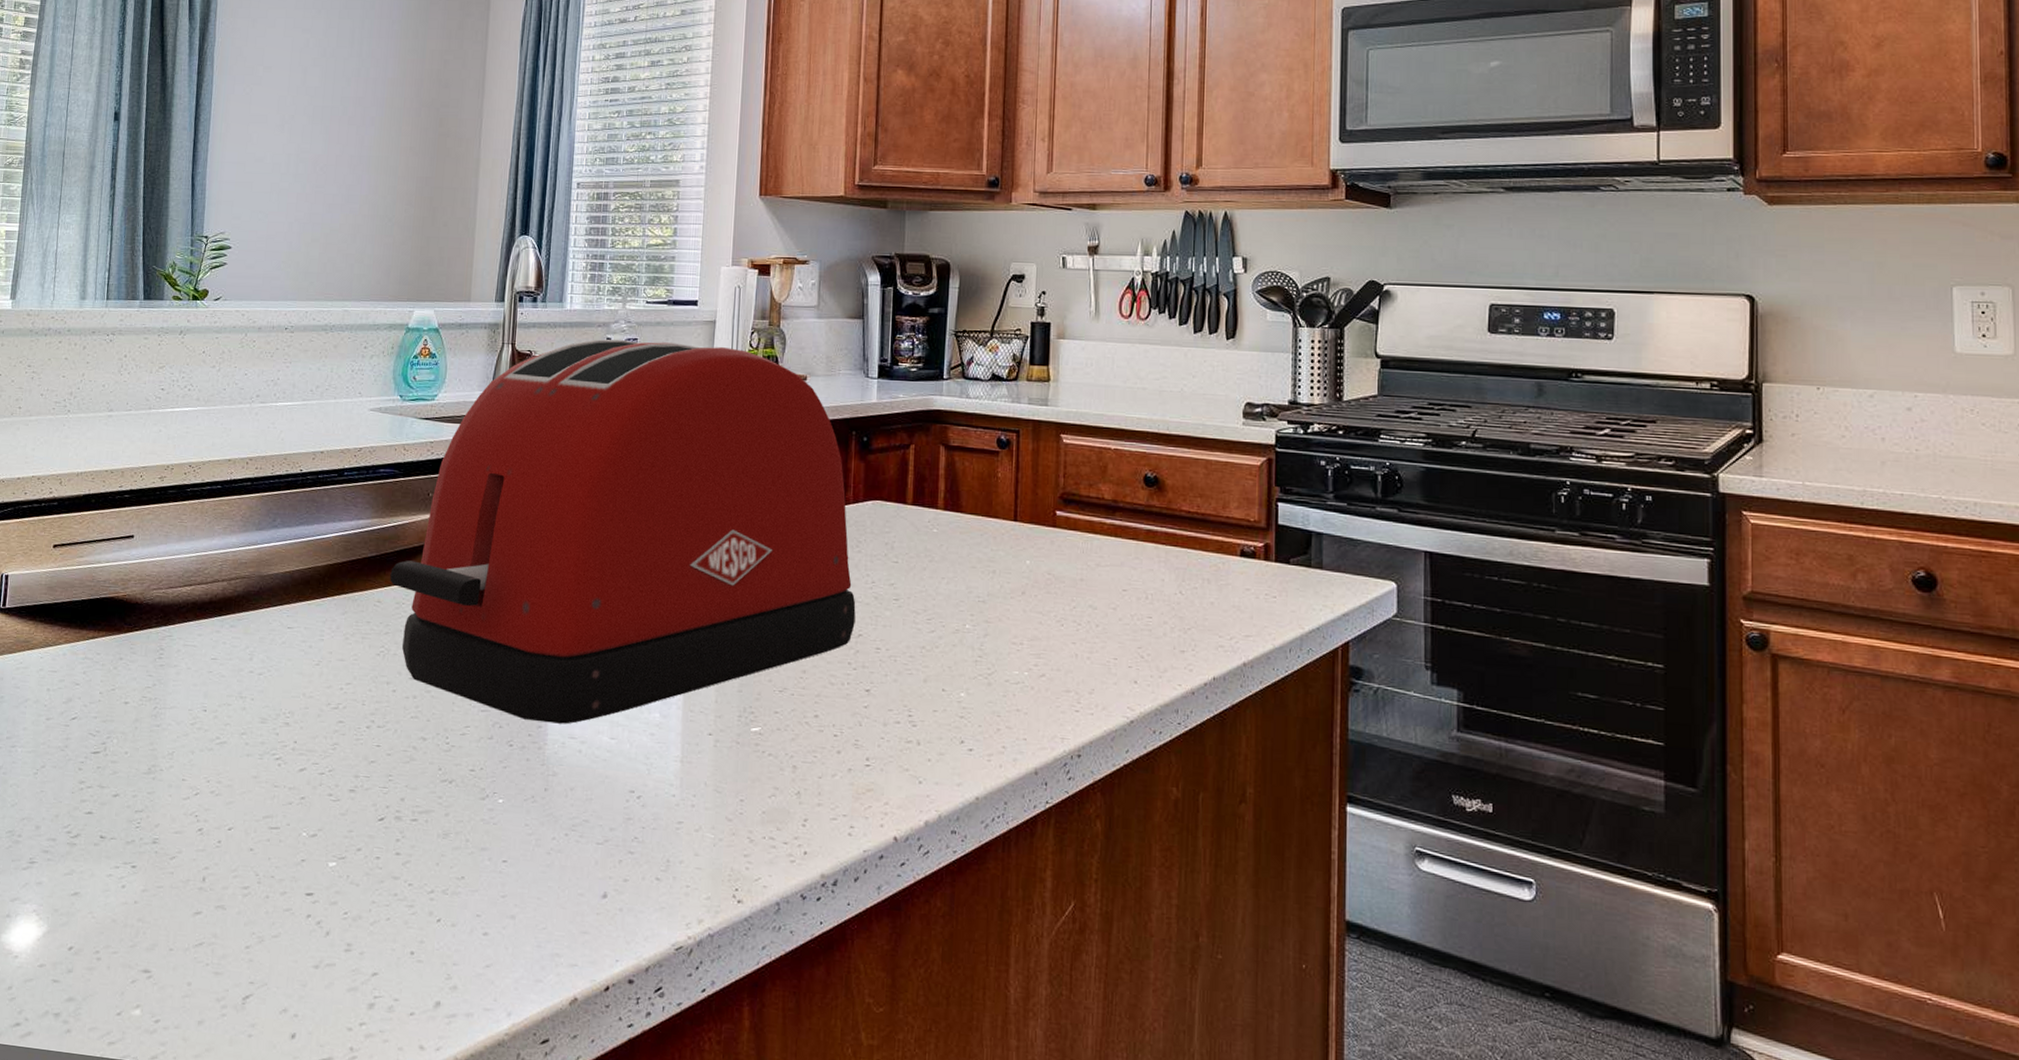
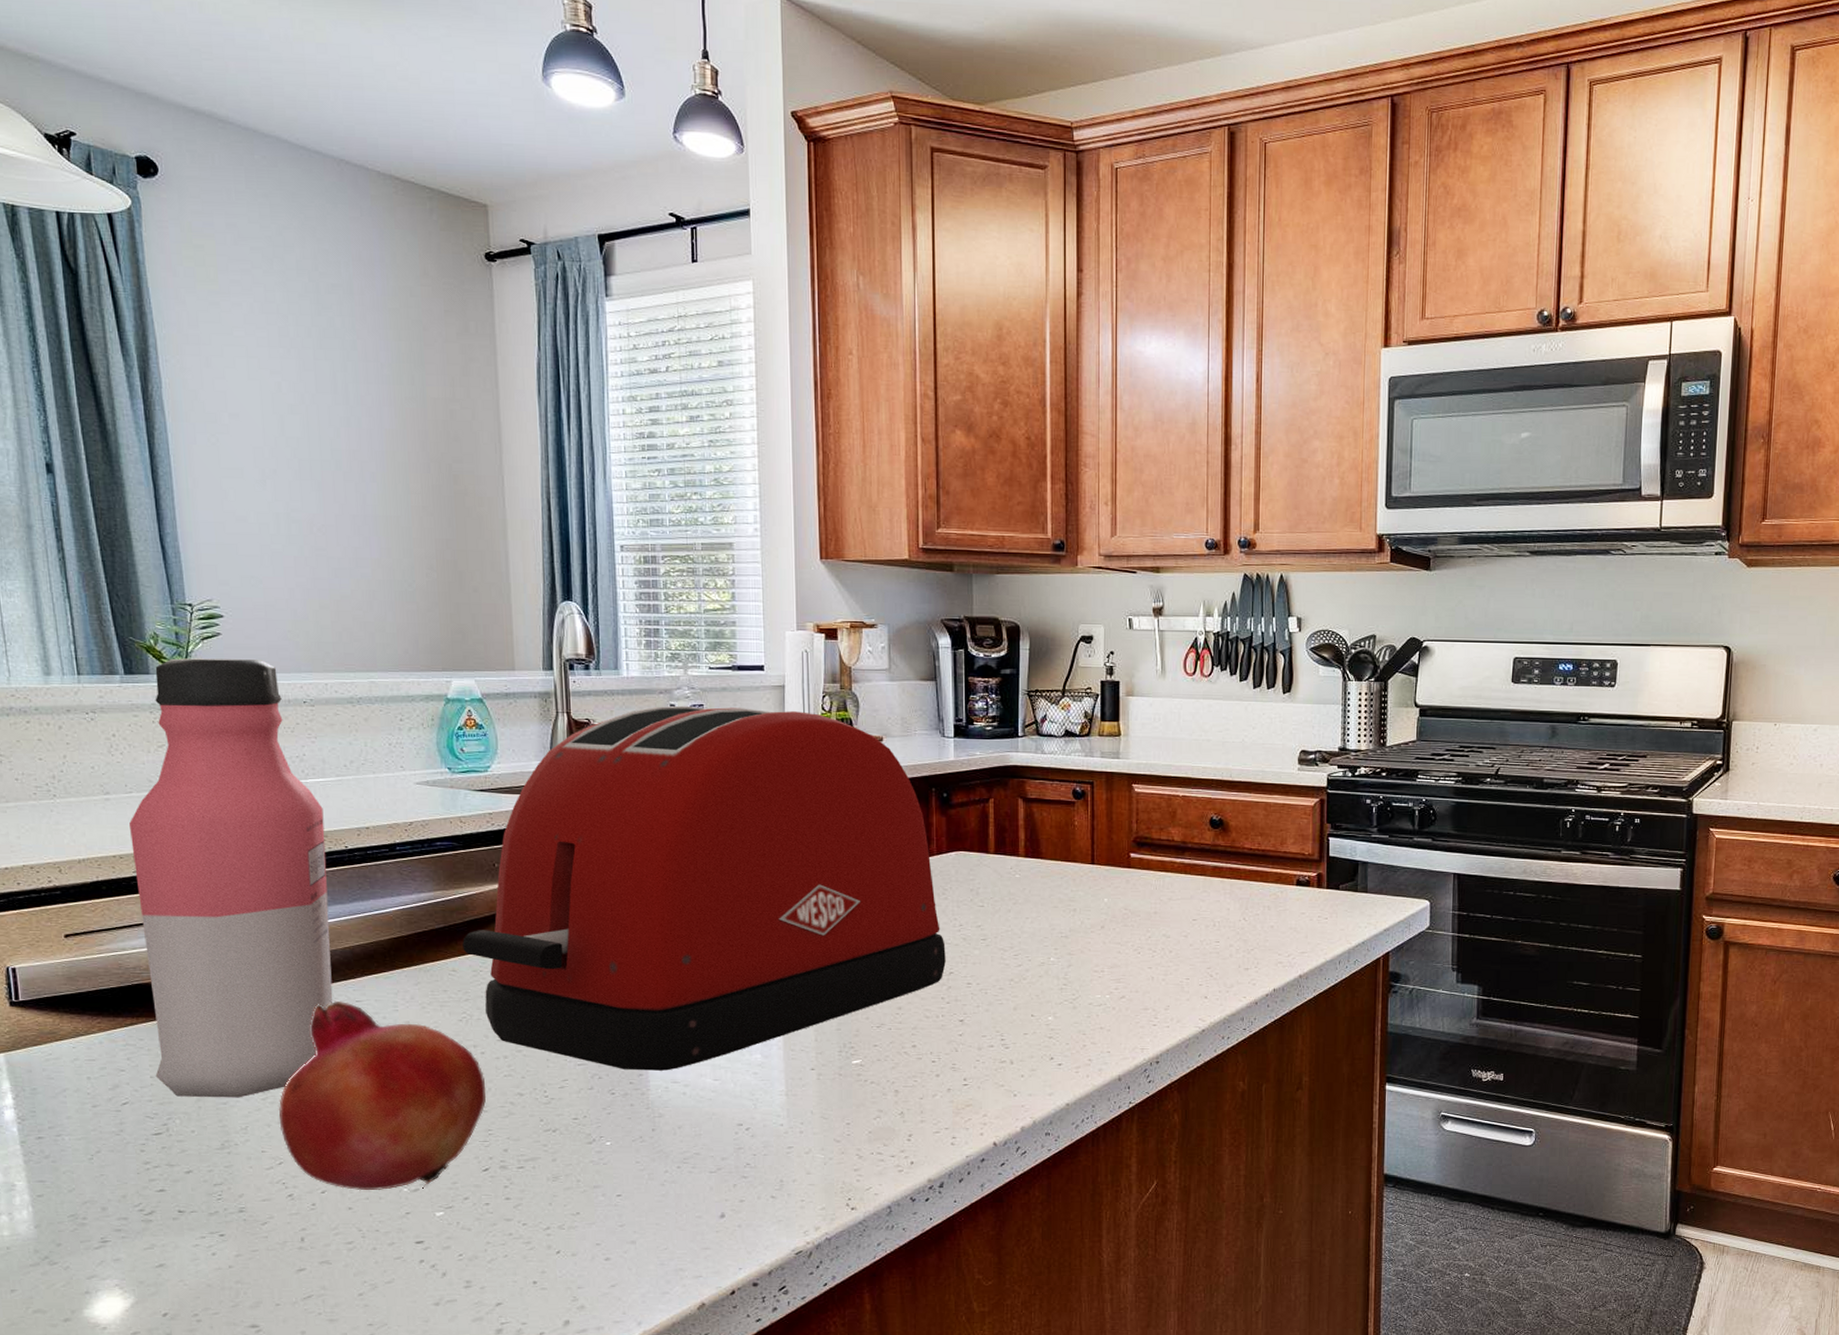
water bottle: none [104,285,287,721] -> present [129,658,334,1098]
fruit: none [201,625,393,833] -> present [279,1000,487,1191]

